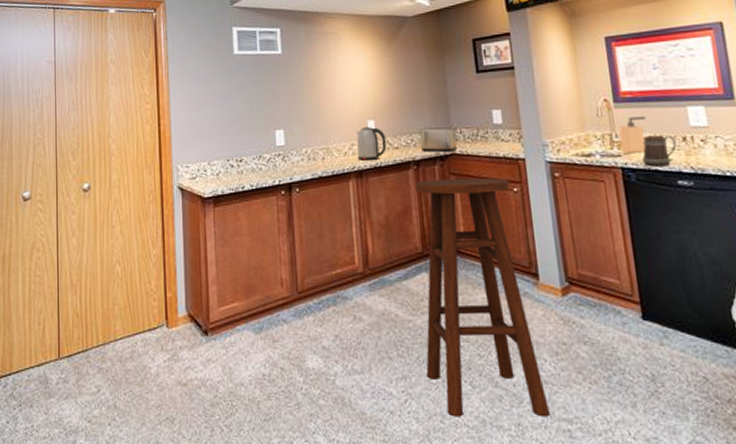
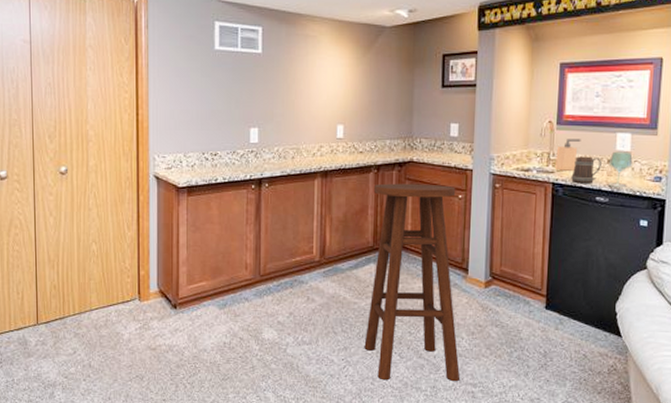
kettle: present [356,126,386,161] -> none [324,130,352,162]
toaster: present [418,126,458,152] -> none [382,135,417,159]
wine glass: none [683,126,714,169] -> present [608,151,633,188]

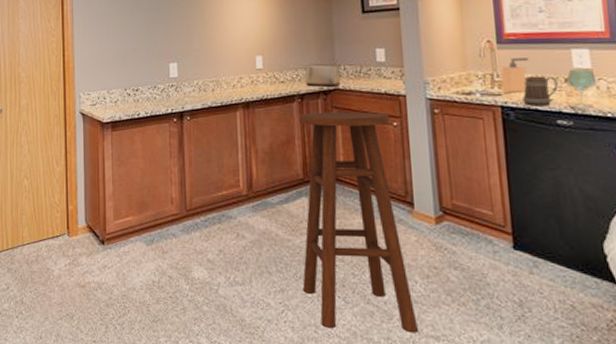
toaster: none [382,135,417,159] -> present [304,63,341,87]

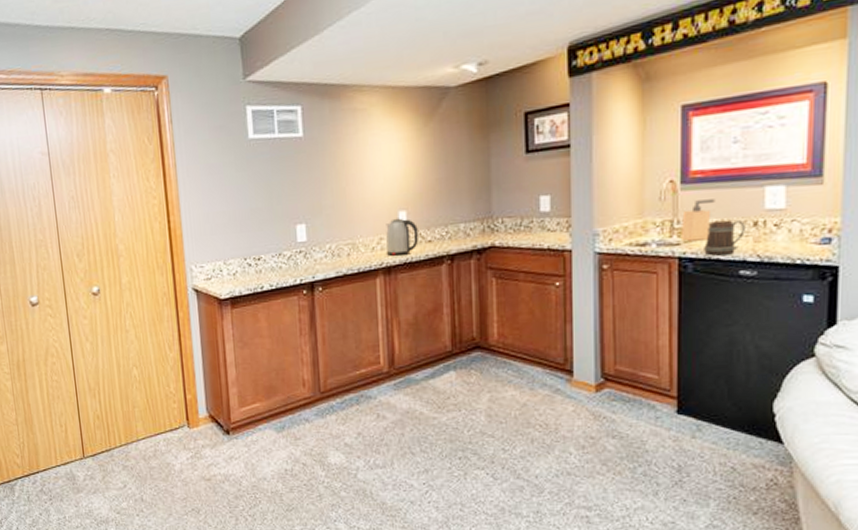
kettle: none [244,61,273,93] -> present [385,218,418,256]
bar stool: present [300,111,418,334] -> none [448,271,569,506]
toaster: present [304,63,341,87] -> none [455,216,498,245]
wine glass: present [566,69,597,110] -> none [754,209,789,257]

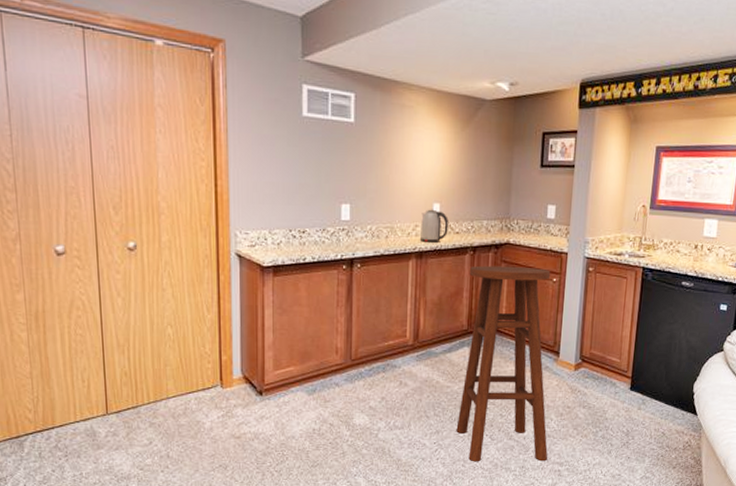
bar stool: none [448,271,569,506] -> present [456,265,551,462]
soap dispenser: present [680,199,715,241] -> none [645,224,672,256]
beer mug: present [704,220,745,256] -> none [660,241,689,269]

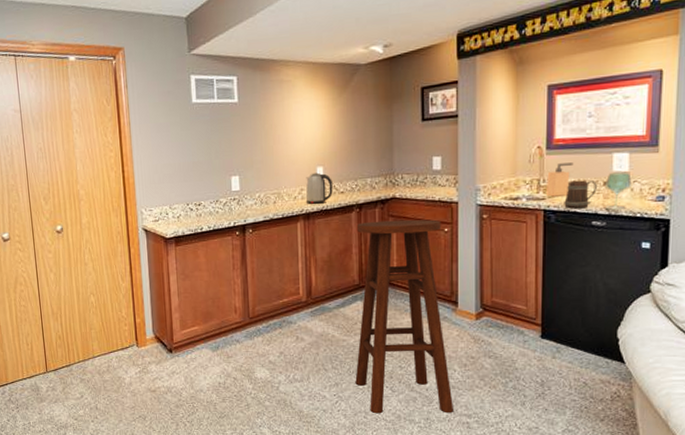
soap dispenser: none [645,224,672,256] -> present [545,162,574,197]
beer mug: none [660,241,689,269] -> present [564,180,597,209]
wine glass: none [694,237,718,274] -> present [604,172,632,211]

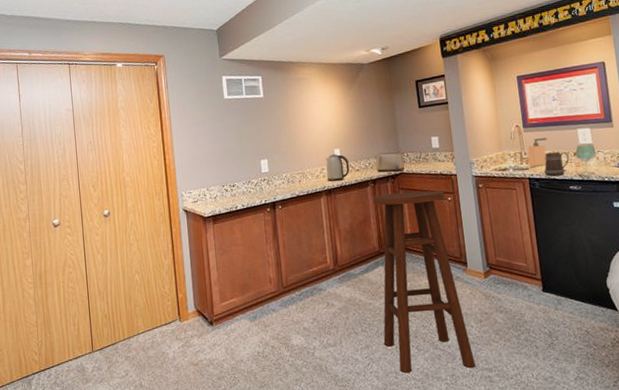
toaster: none [363,172,398,196] -> present [374,151,405,172]

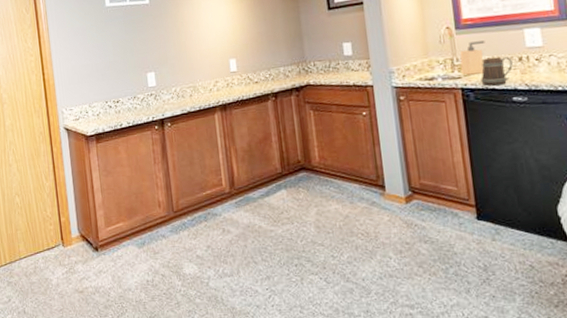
kettle: present [325,154,350,182] -> none [220,64,247,96]
bar stool: present [373,190,475,374] -> none [274,104,394,308]
toaster: present [374,151,405,172] -> none [276,60,312,84]
wine glass: present [574,144,597,176] -> none [519,47,548,85]

